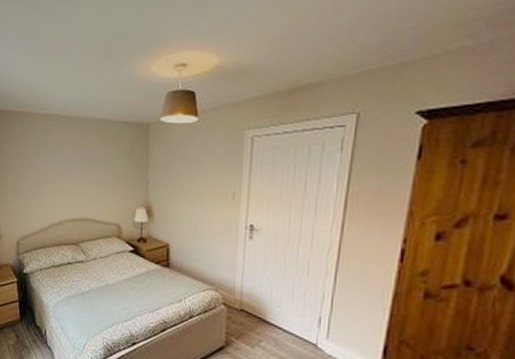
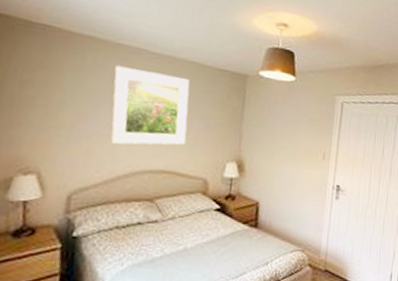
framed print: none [38,132,100,199] -> present [111,65,190,145]

